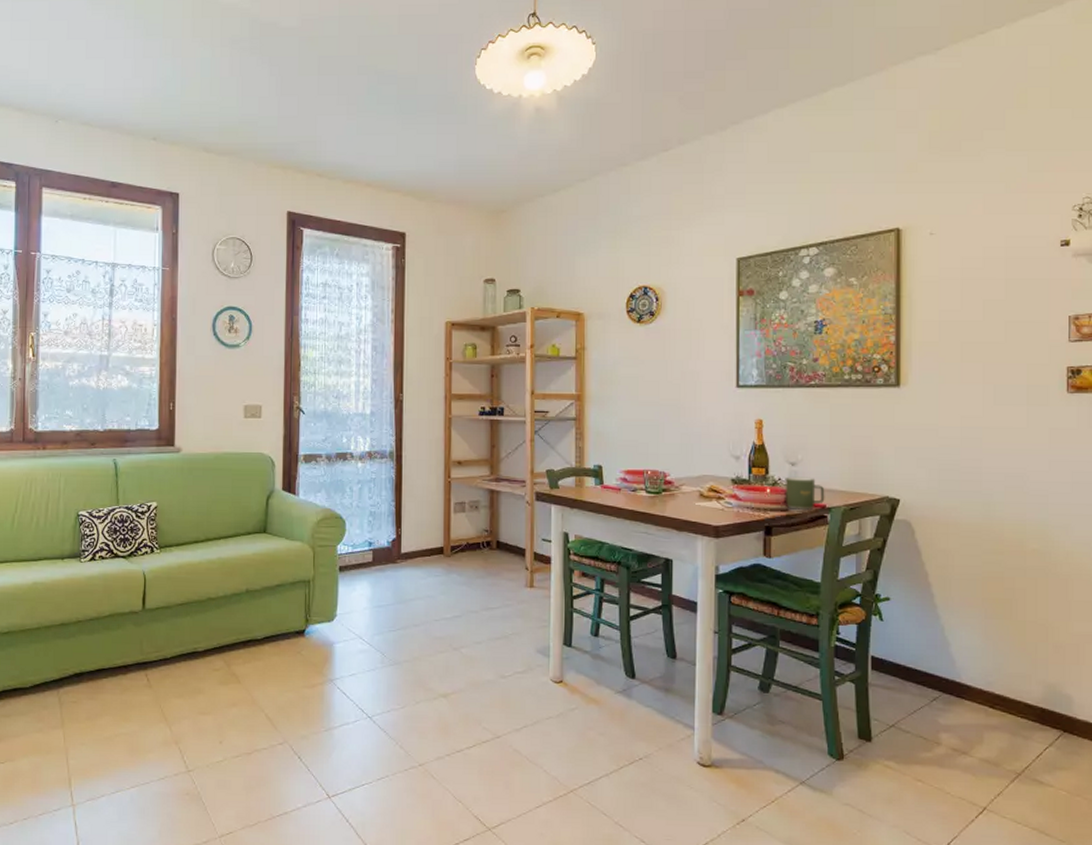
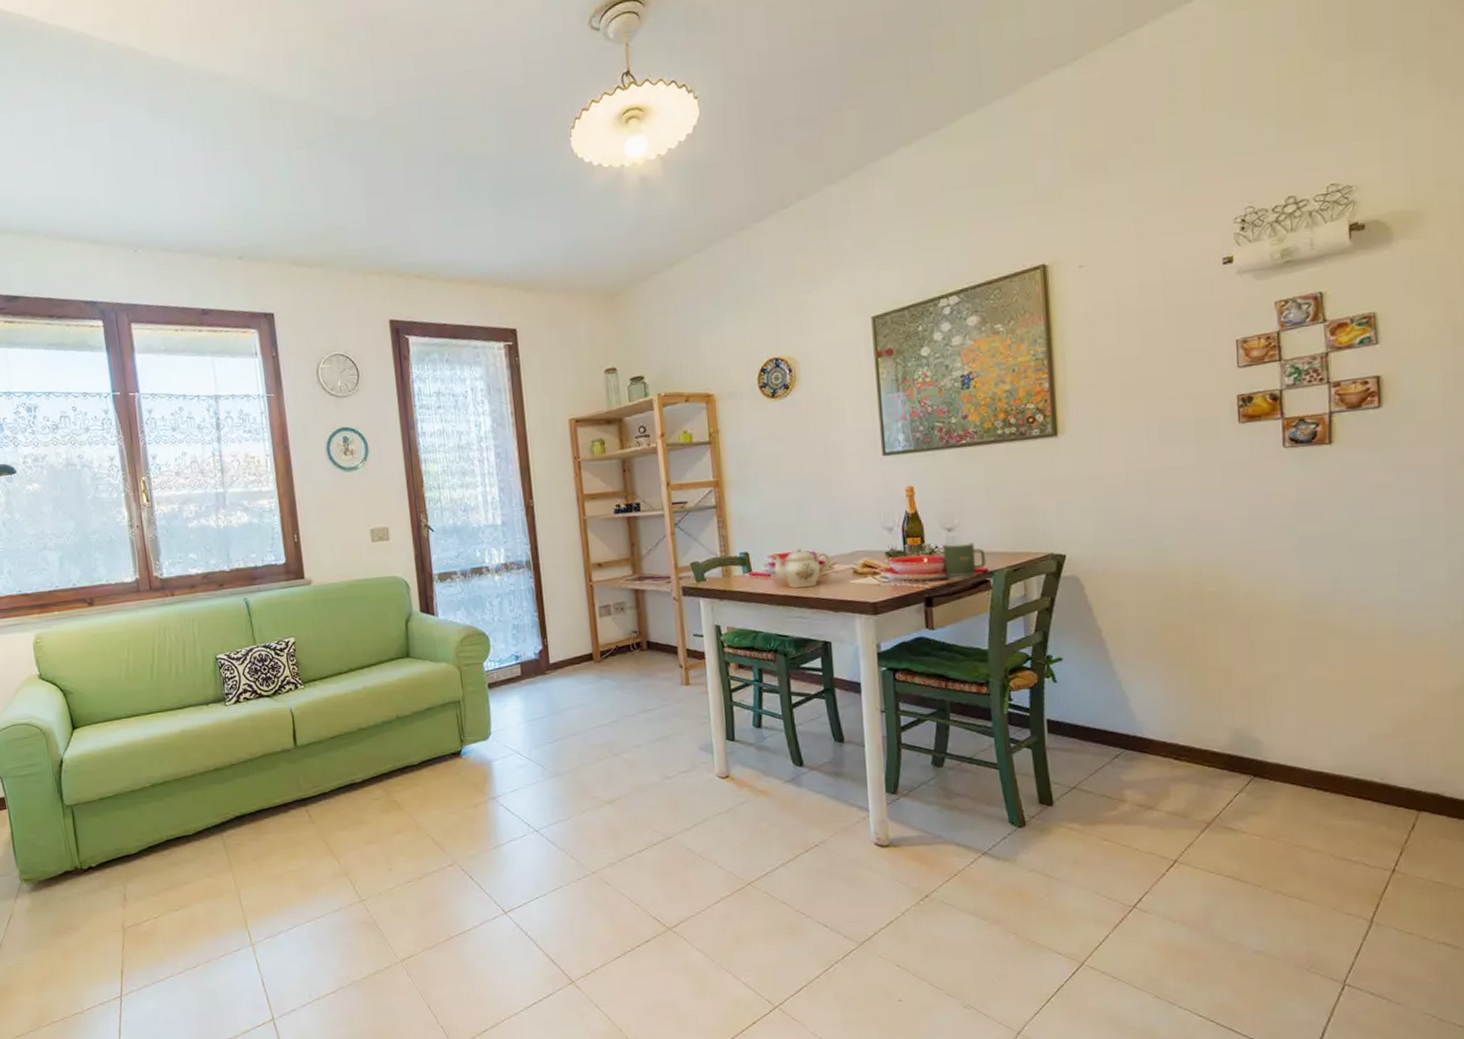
teapot: none [625,466,680,505] -> present [773,547,832,589]

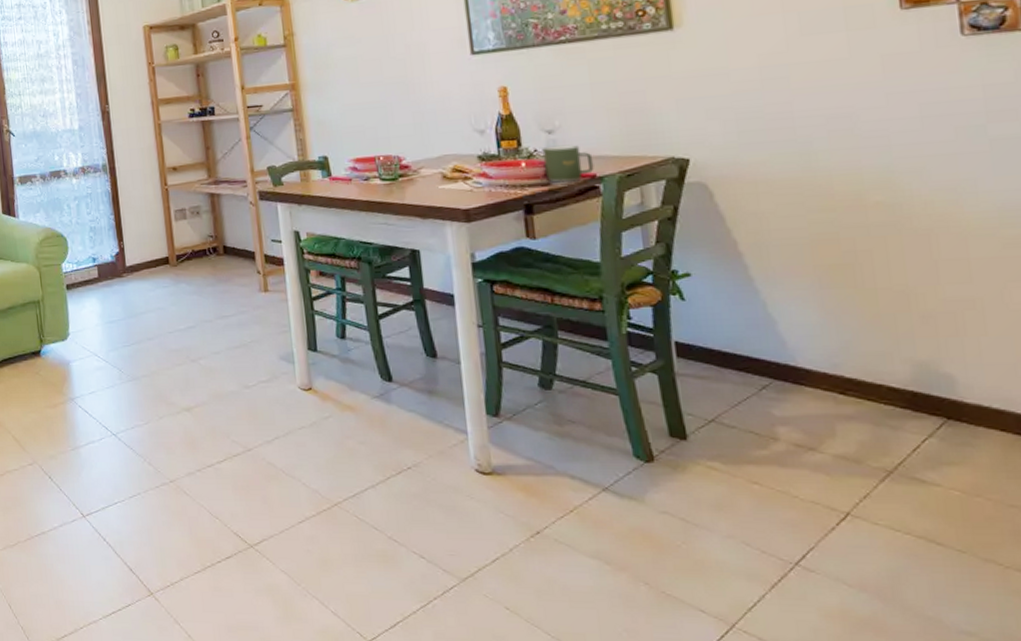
teapot: present [773,547,832,589] -> none [354,151,418,194]

